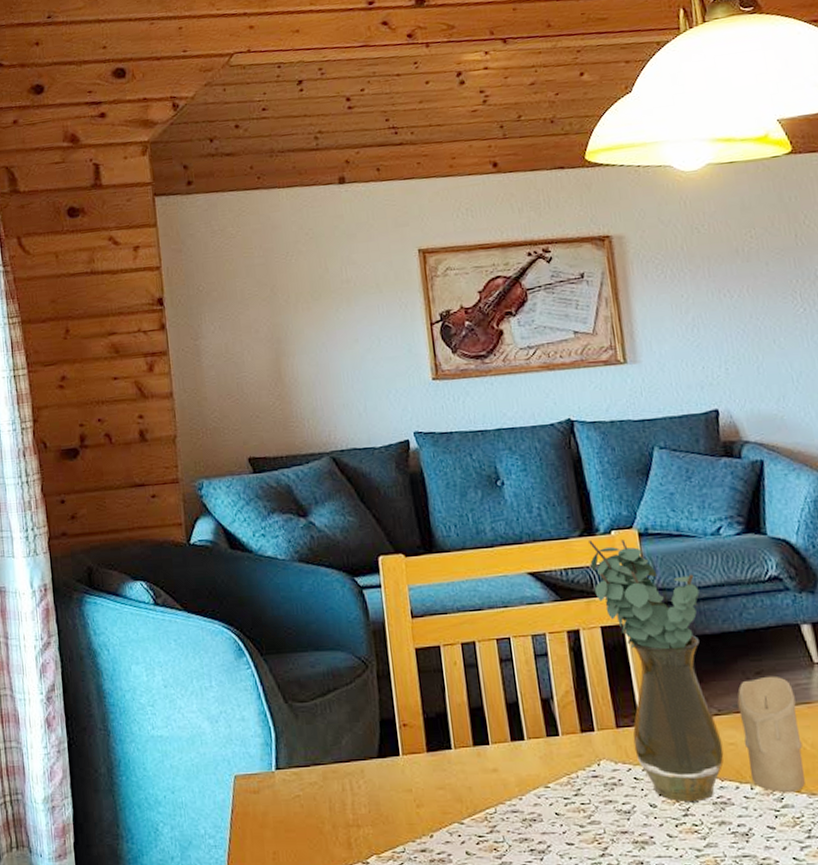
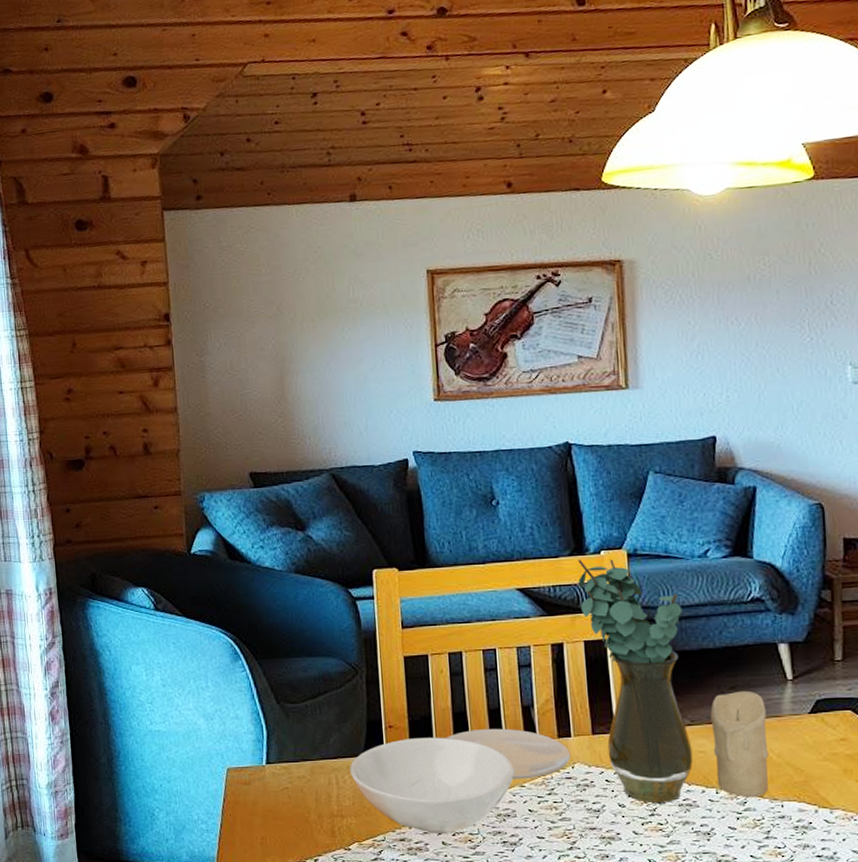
soup bowl: none [364,735,538,843] -> present [350,737,515,833]
plate: none [464,723,596,780] -> present [446,728,571,779]

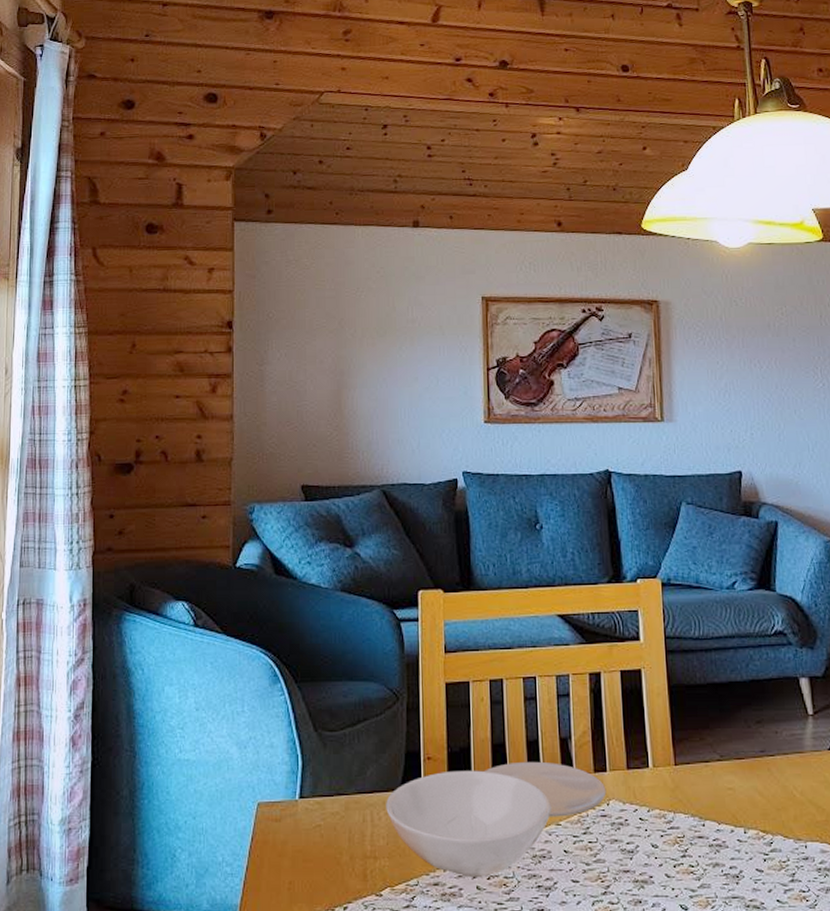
vase: present [578,559,693,802] -> none [616,587,723,843]
candle: present [710,690,769,796] -> none [738,725,793,836]

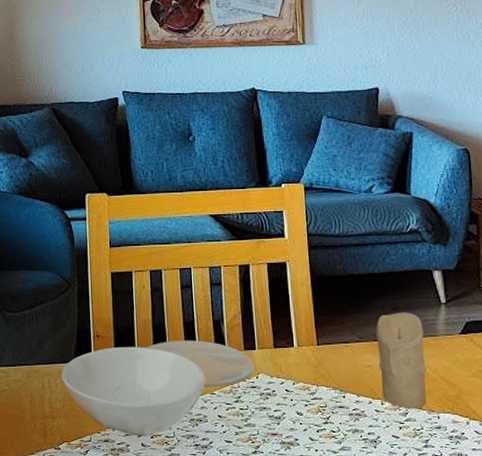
candle: none [738,725,793,836] -> present [376,312,427,408]

